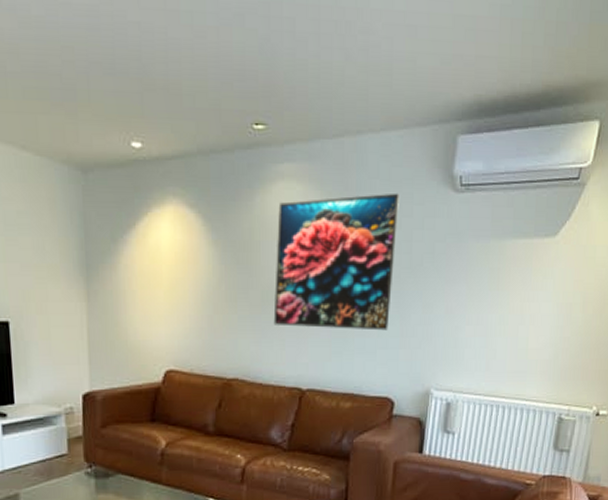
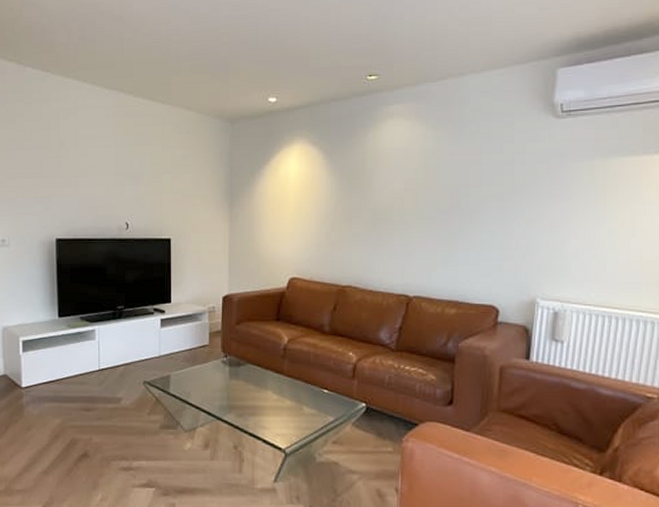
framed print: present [273,193,399,331] -> none [383,122,500,244]

